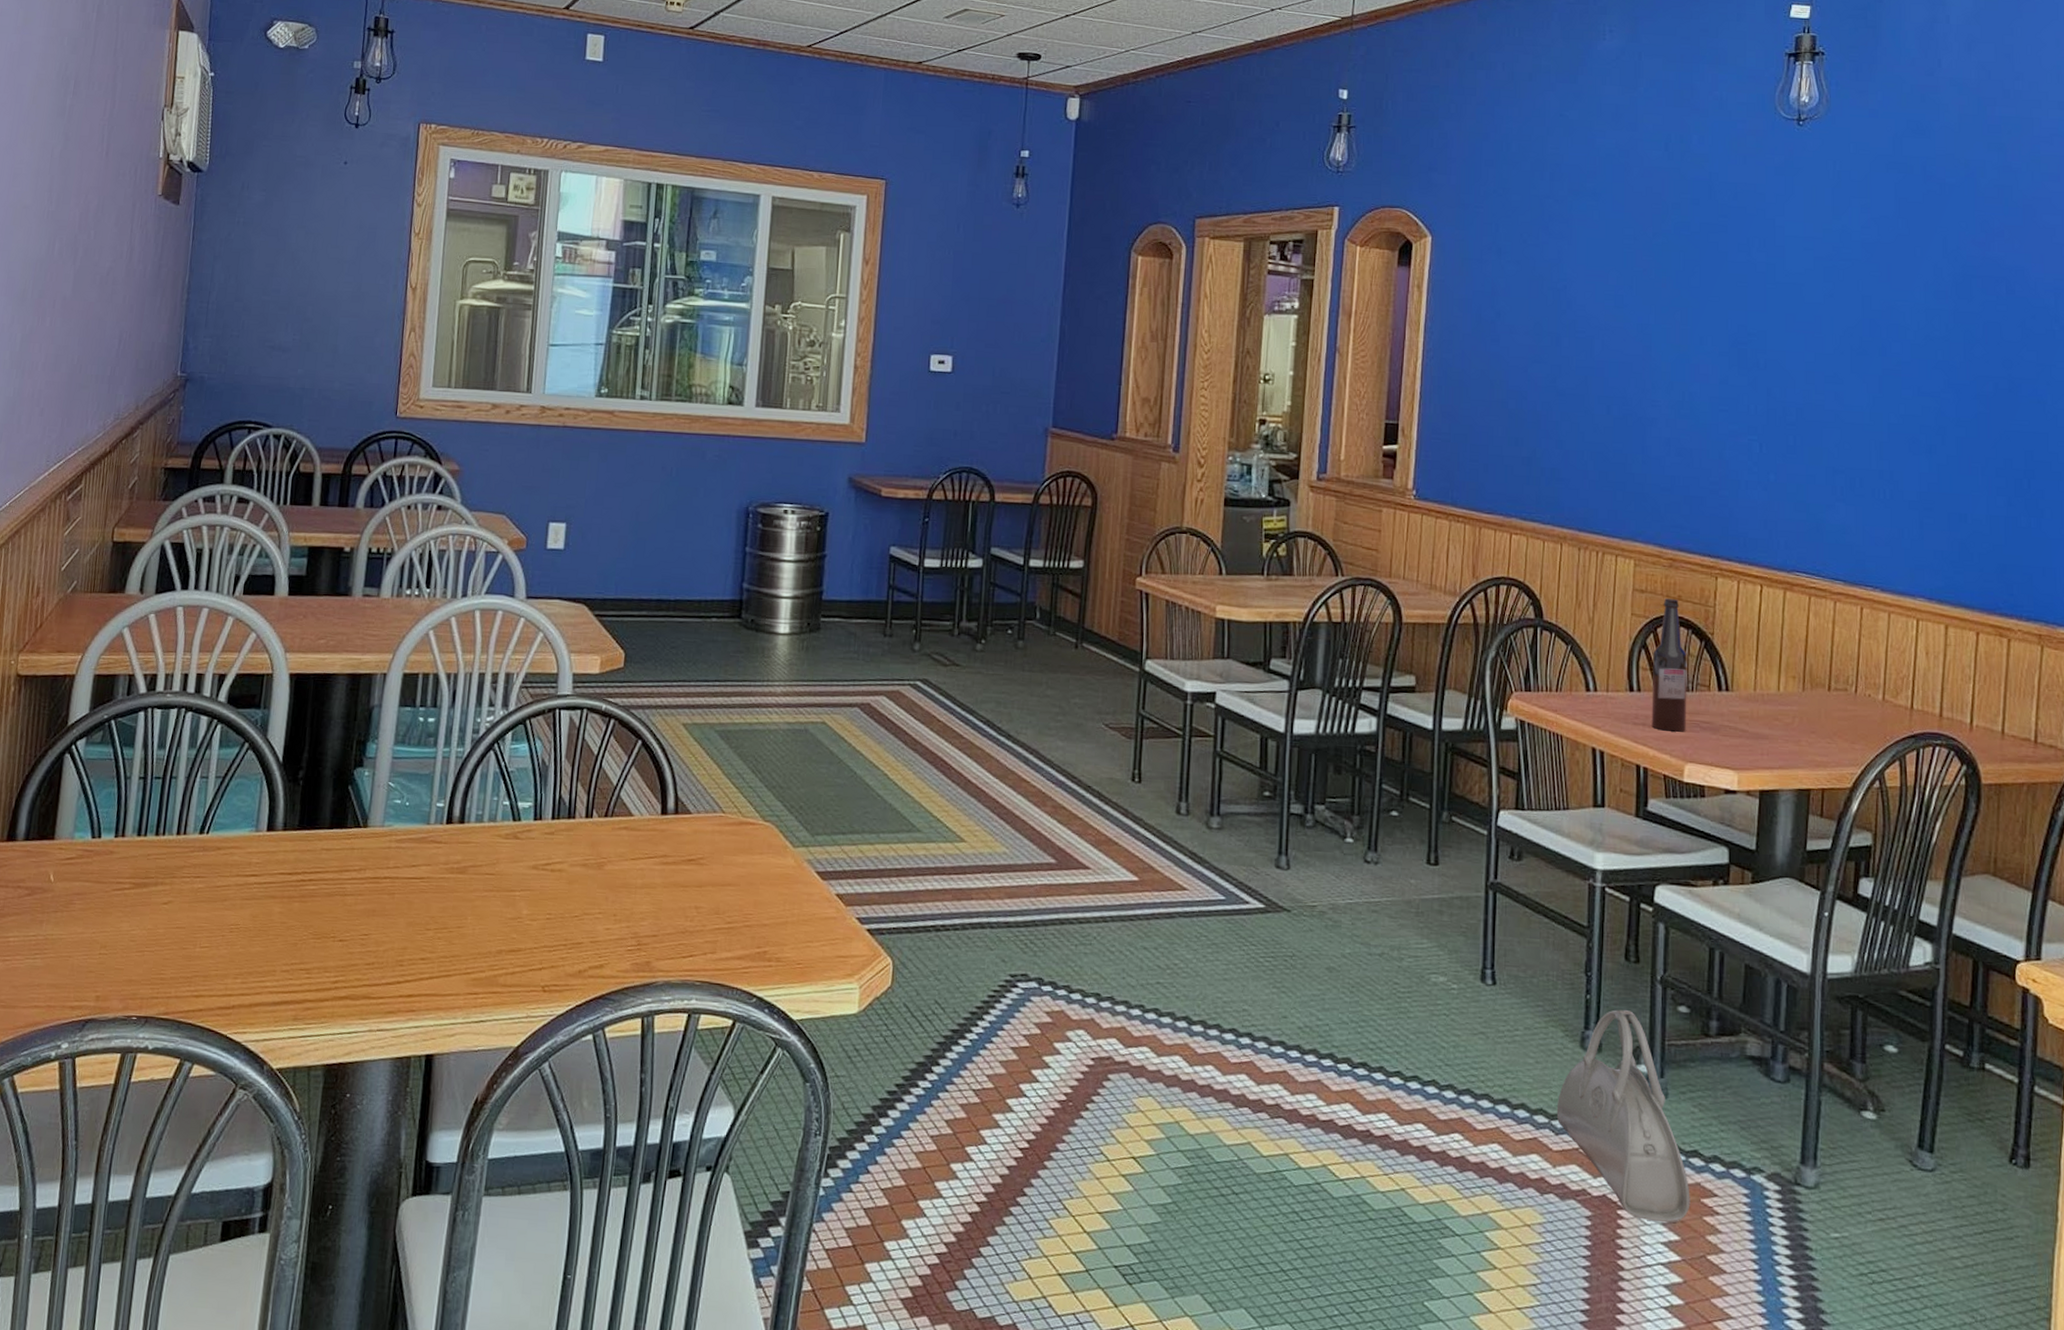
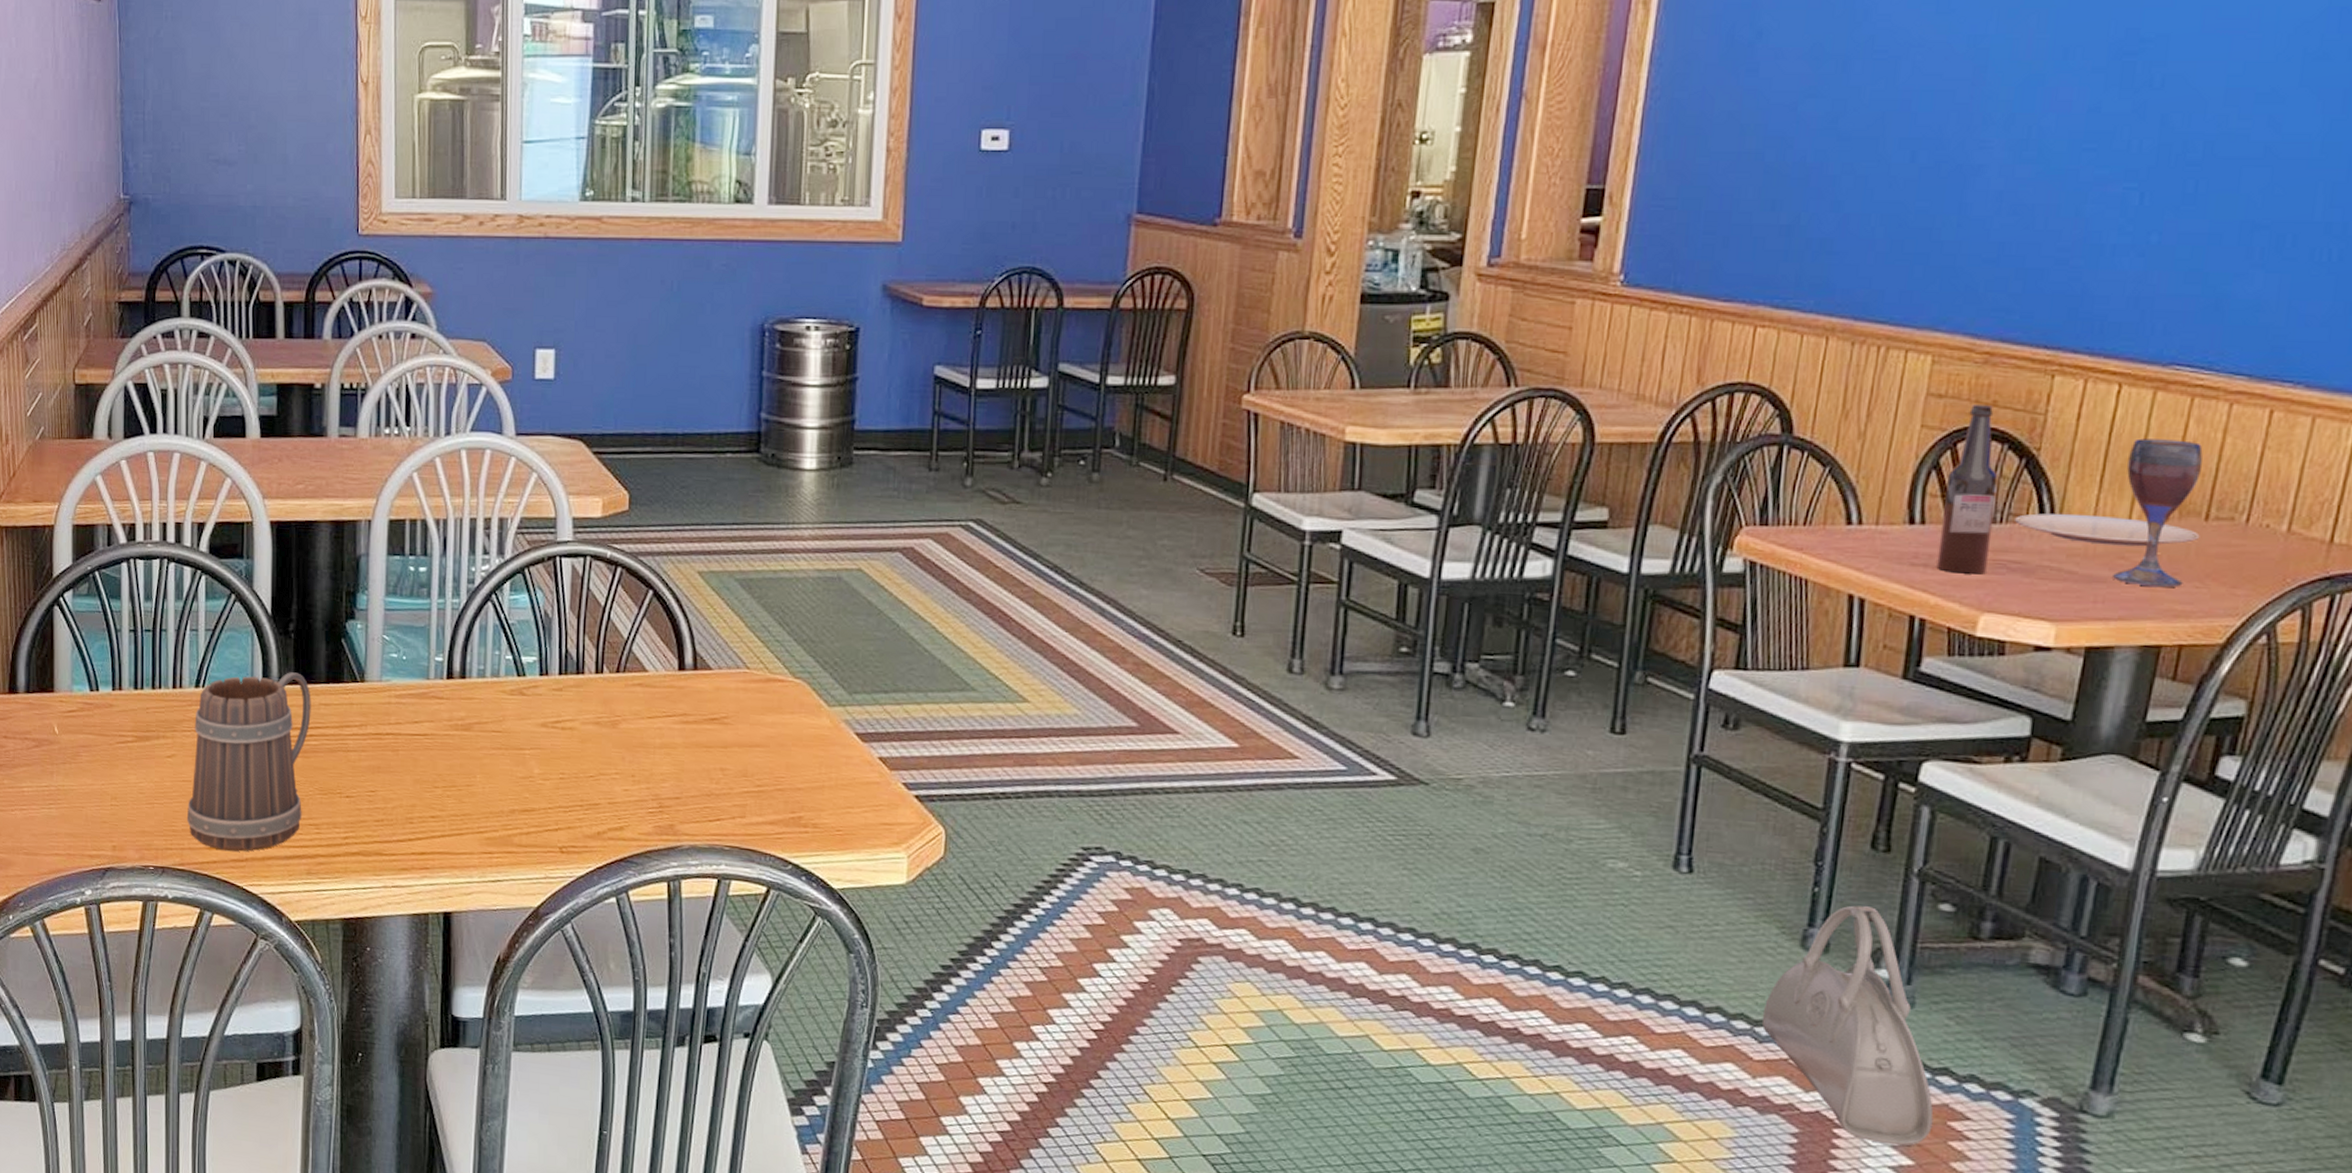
beer mug: none [176,818,314,999] -> present [186,672,311,852]
plate: none [1702,684,1826,711] -> present [2015,513,2200,547]
cup: none [1771,627,1822,744] -> present [2111,438,2204,588]

